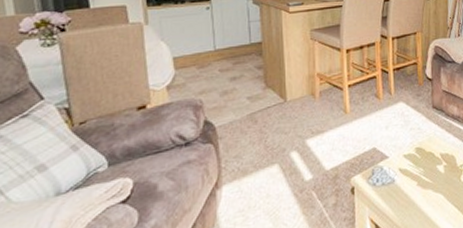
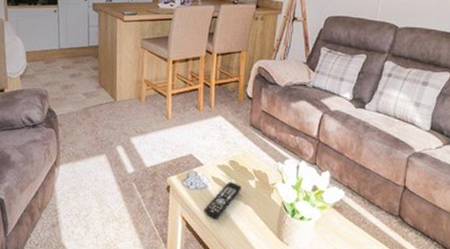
remote control: none [393,171,431,216] -> present [203,182,242,220]

